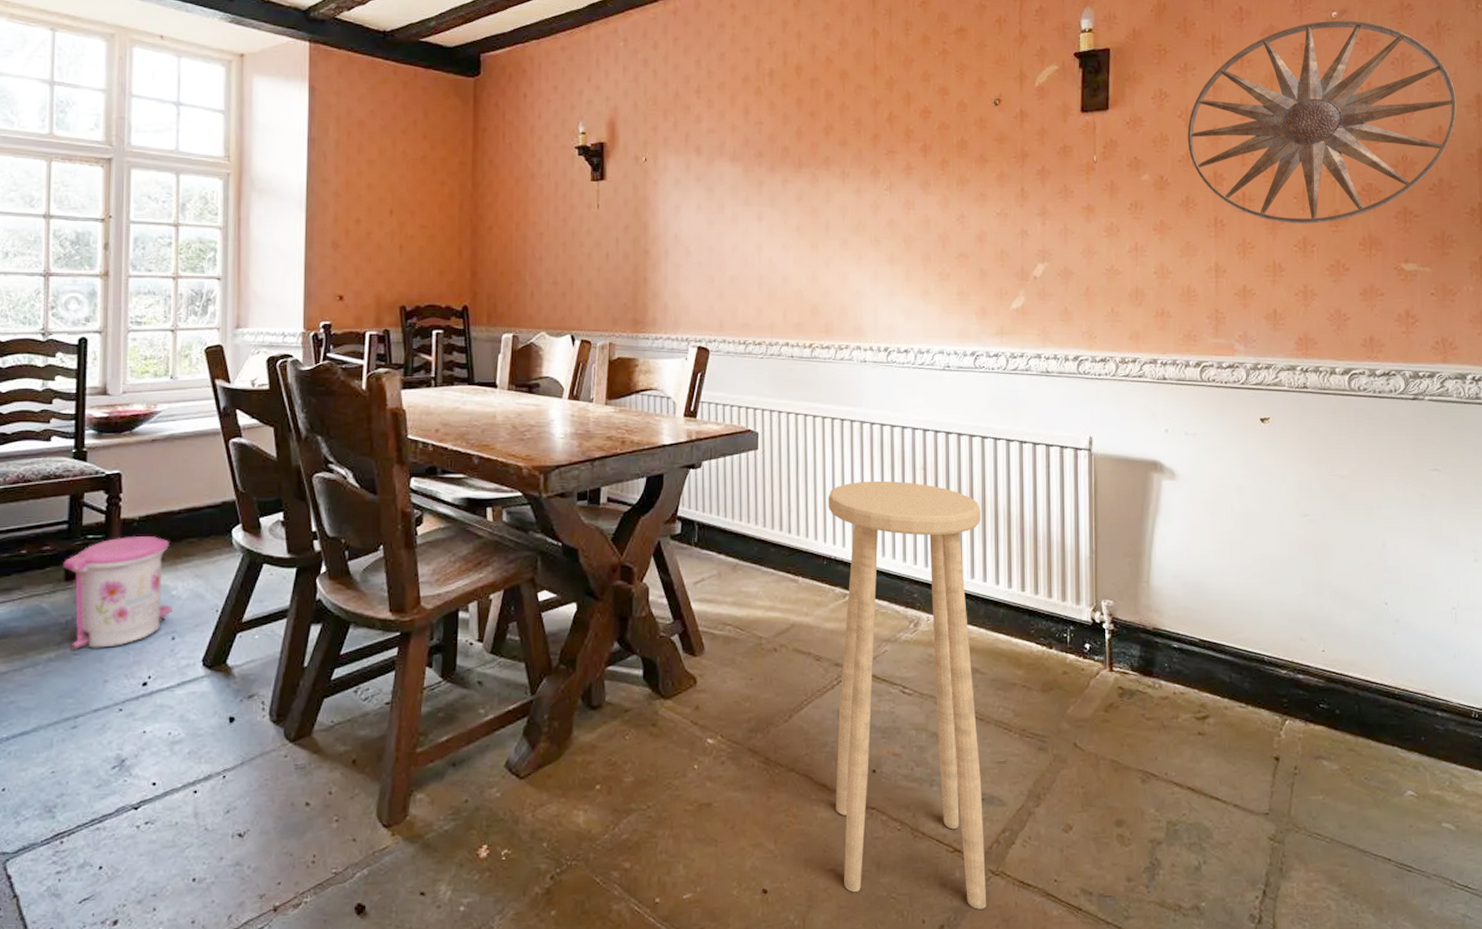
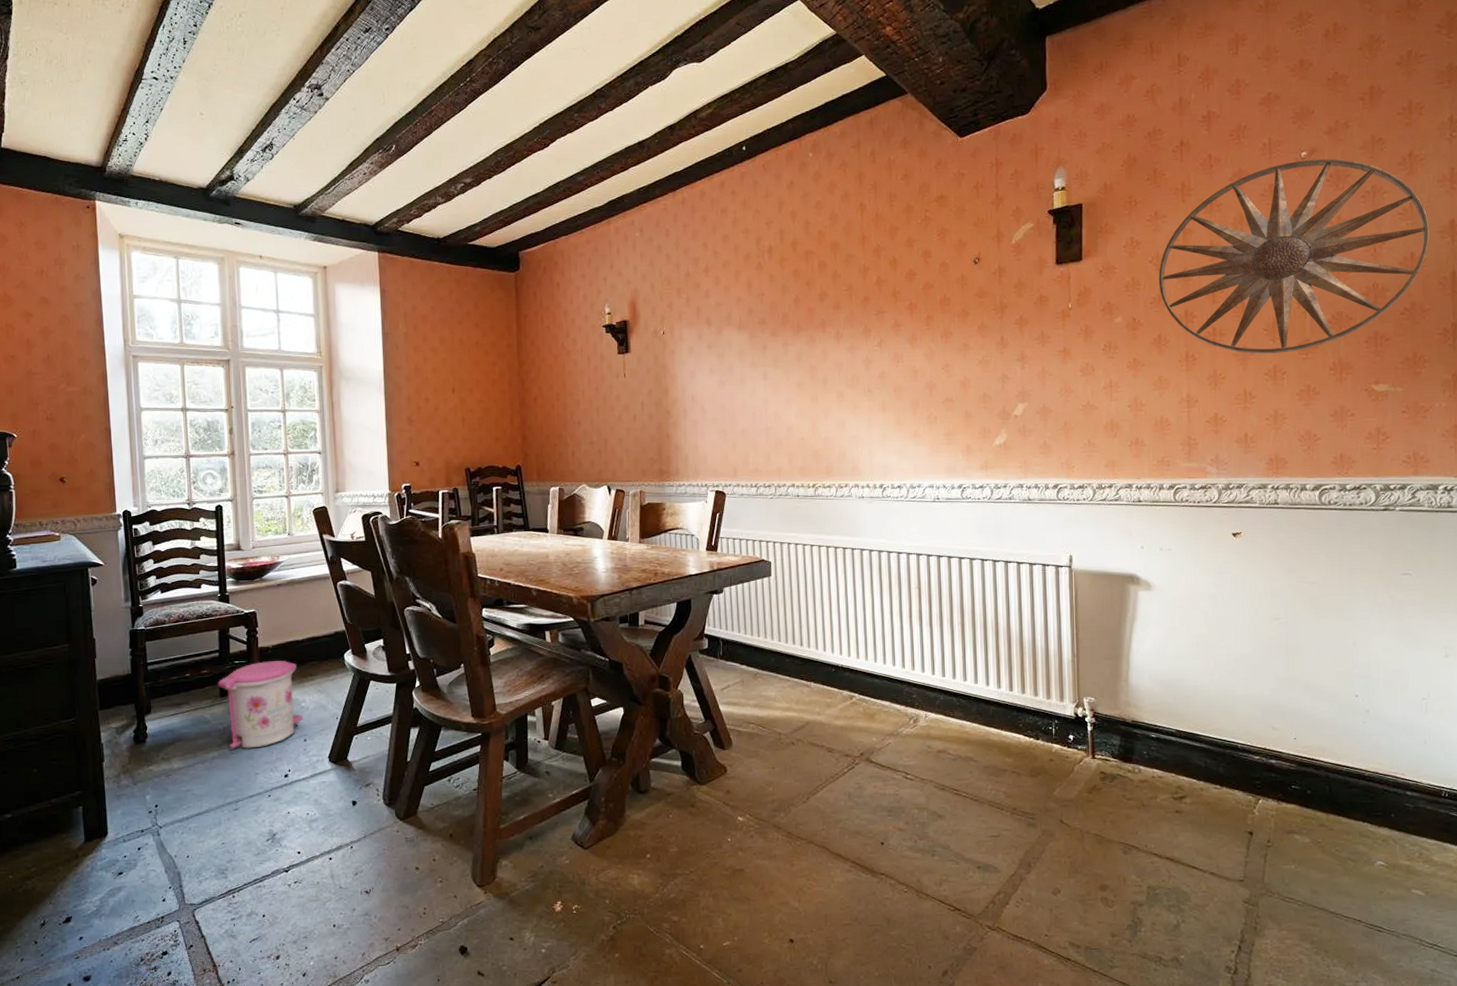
stool: present [828,480,987,909] -> none [834,599,985,958]

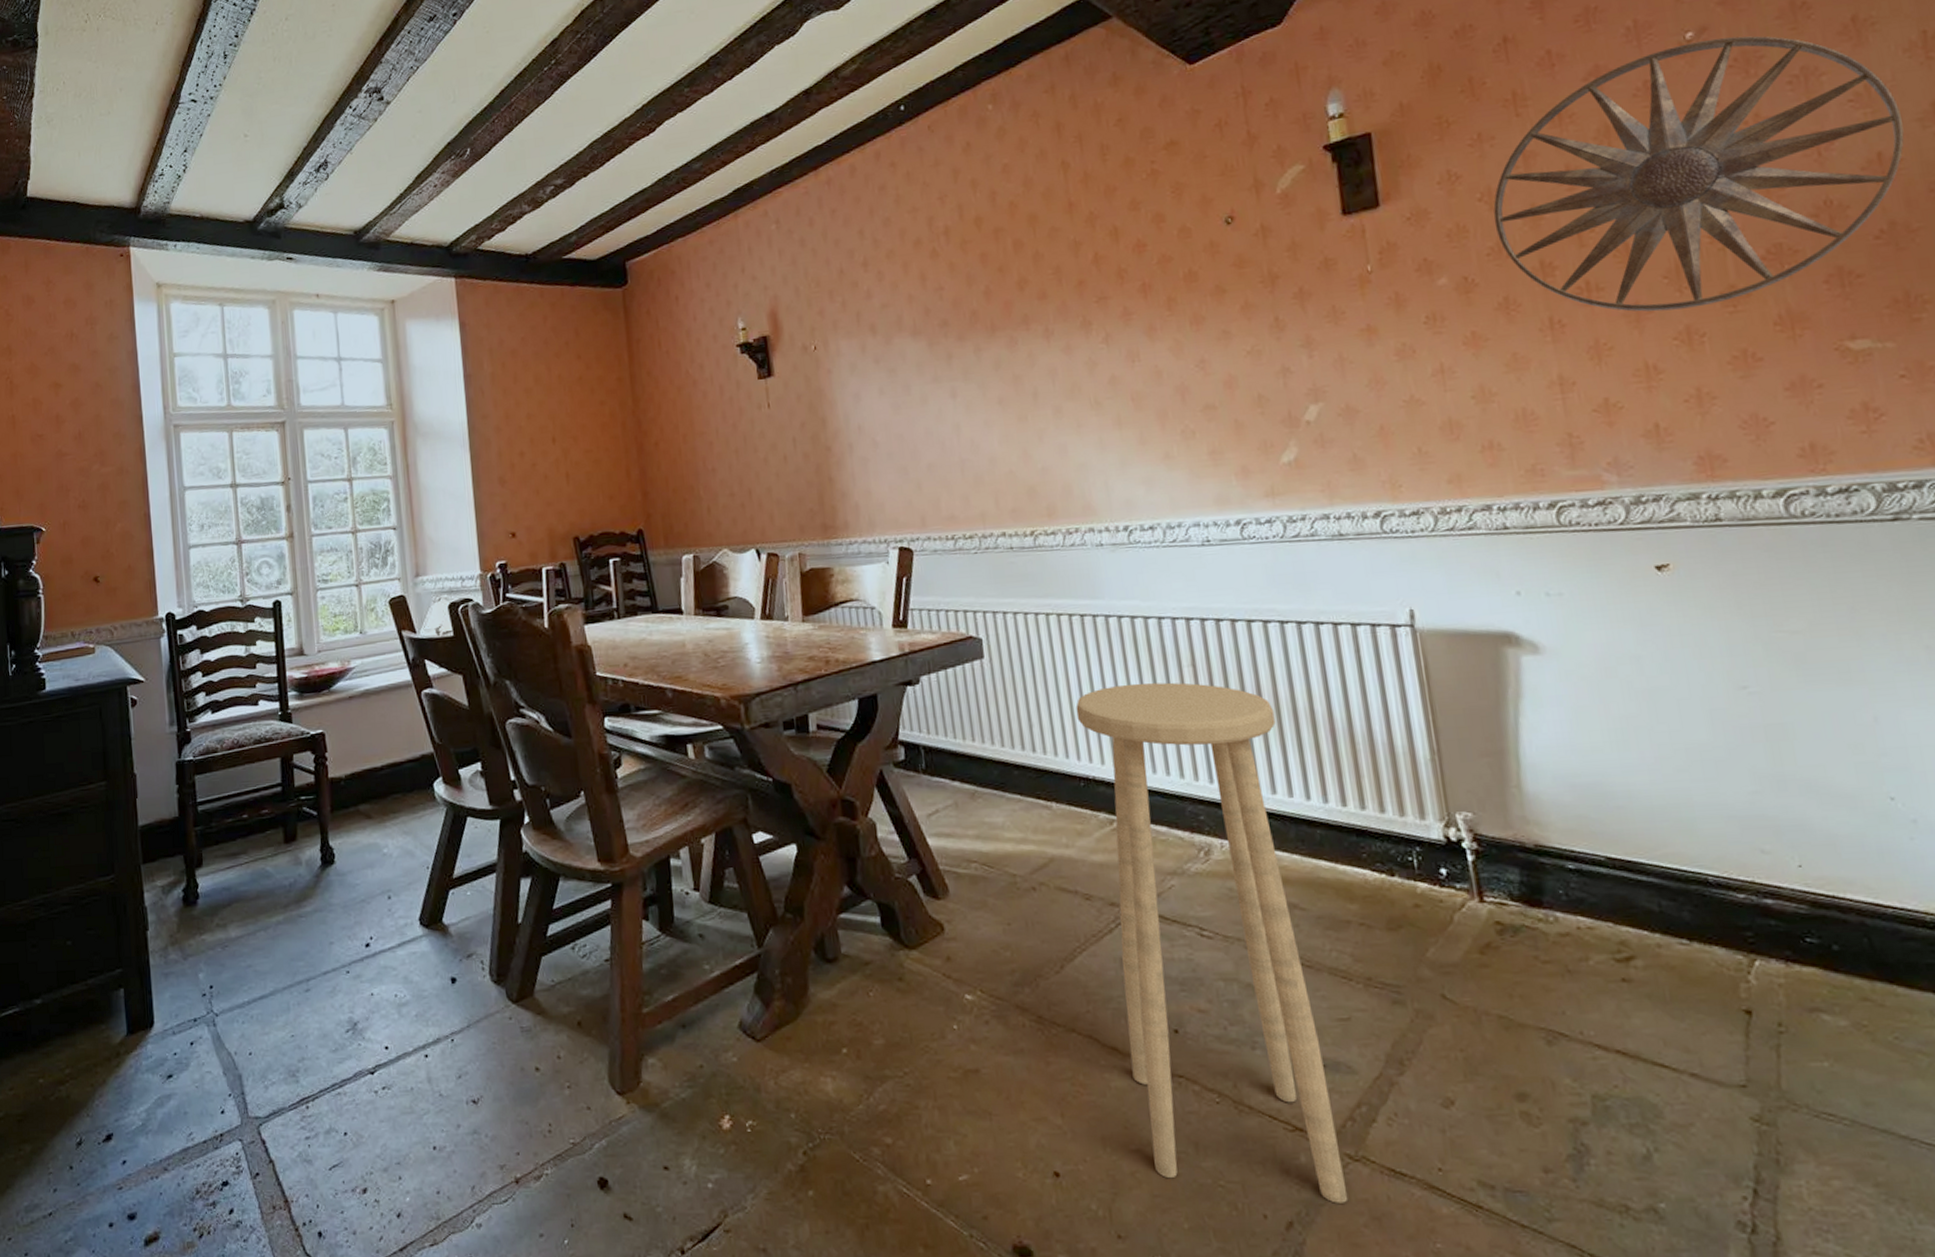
trash can: present [218,660,303,750] -> none [281,794,386,913]
stool: none [834,599,985,958] -> present [1075,682,1349,1203]

